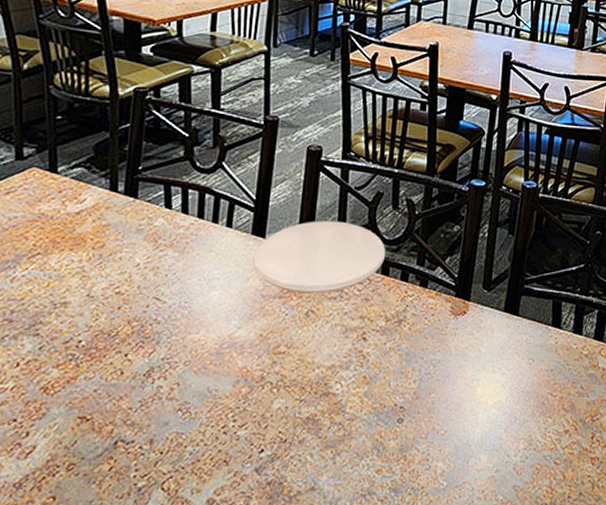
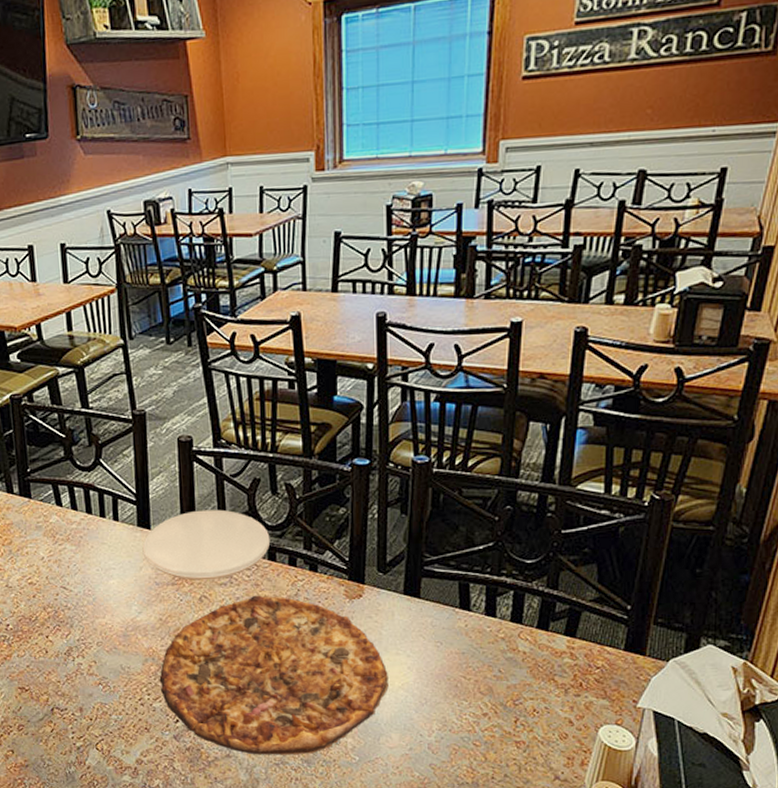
pizza: none [249,310,483,486] -> present [159,595,389,755]

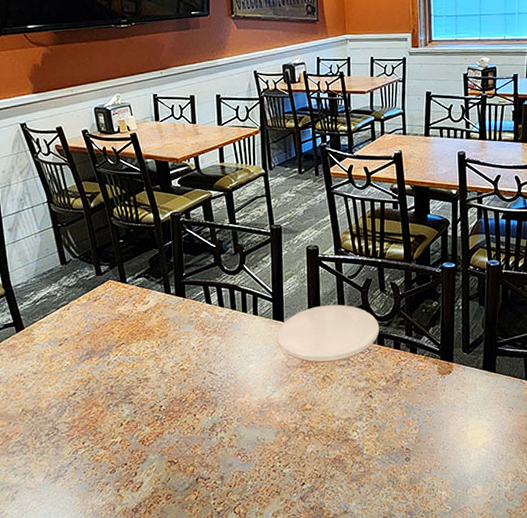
pizza: present [159,595,389,755] -> none [289,373,473,510]

